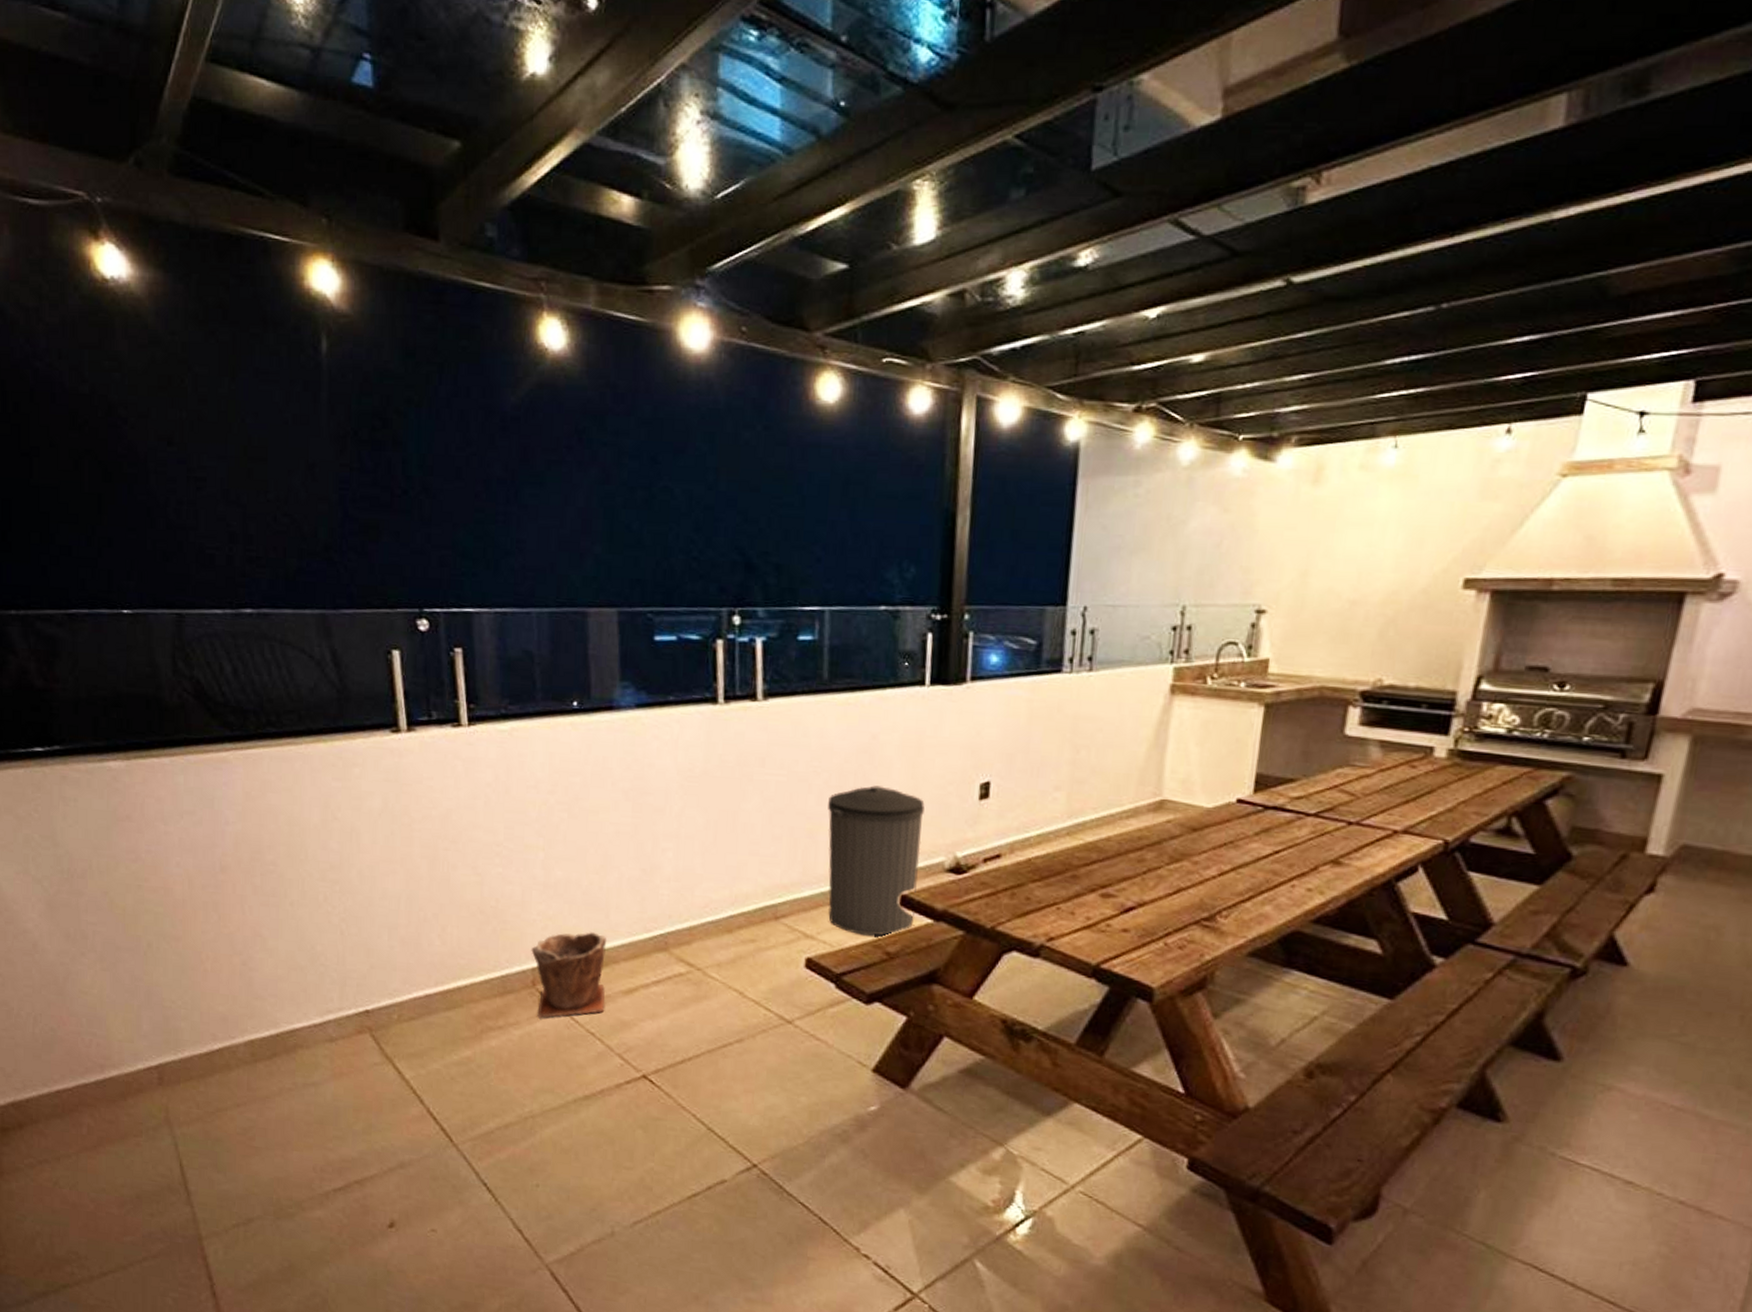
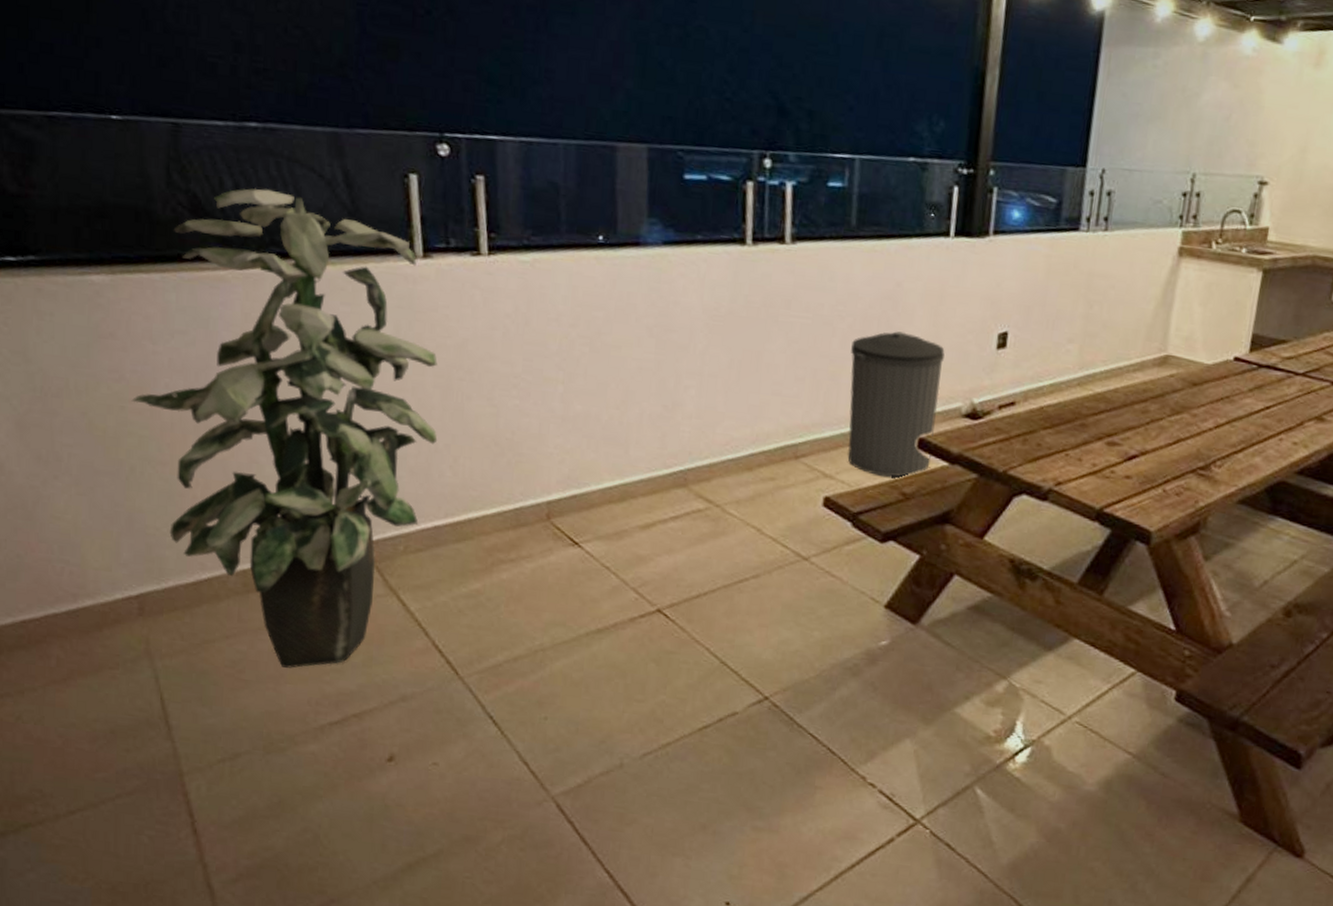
indoor plant: none [147,672,426,1136] -> present [131,188,438,668]
plant pot: present [531,932,606,1018] -> none [546,466,625,551]

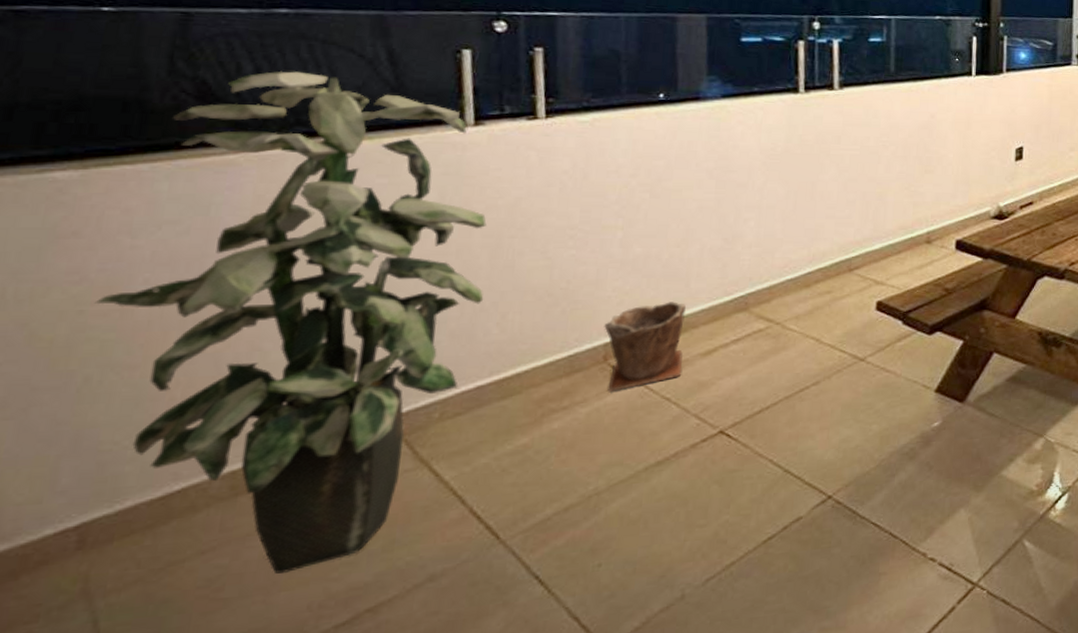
plant pot: none [546,466,625,551] -> present [604,301,686,392]
trash can: present [847,331,945,477] -> none [895,154,974,277]

